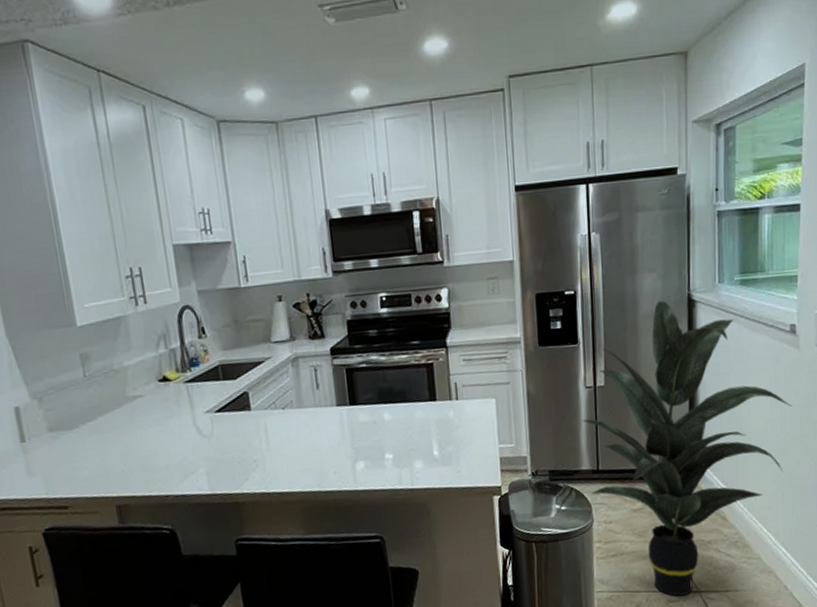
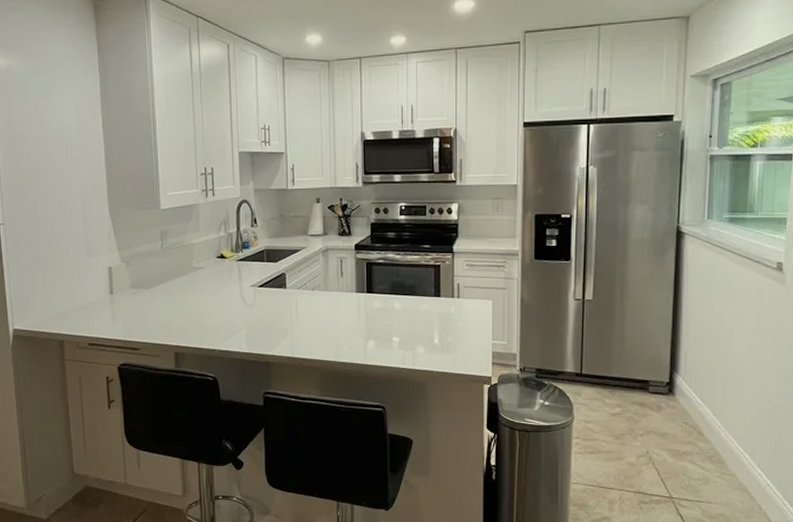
indoor plant: present [581,300,792,596] -> none [569,230,775,499]

